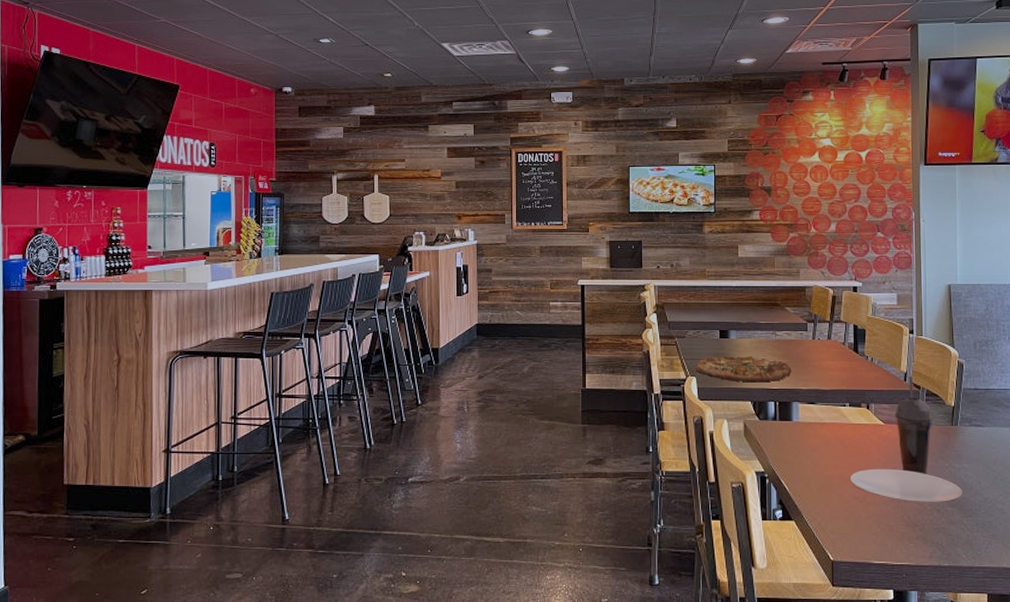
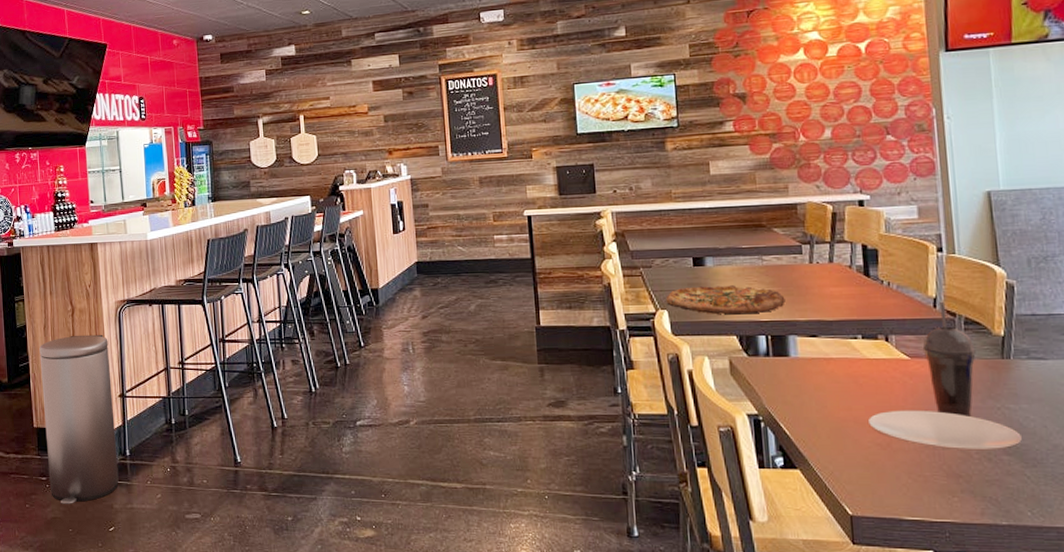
pedal bin: none [77,386,157,568] -> present [39,334,119,505]

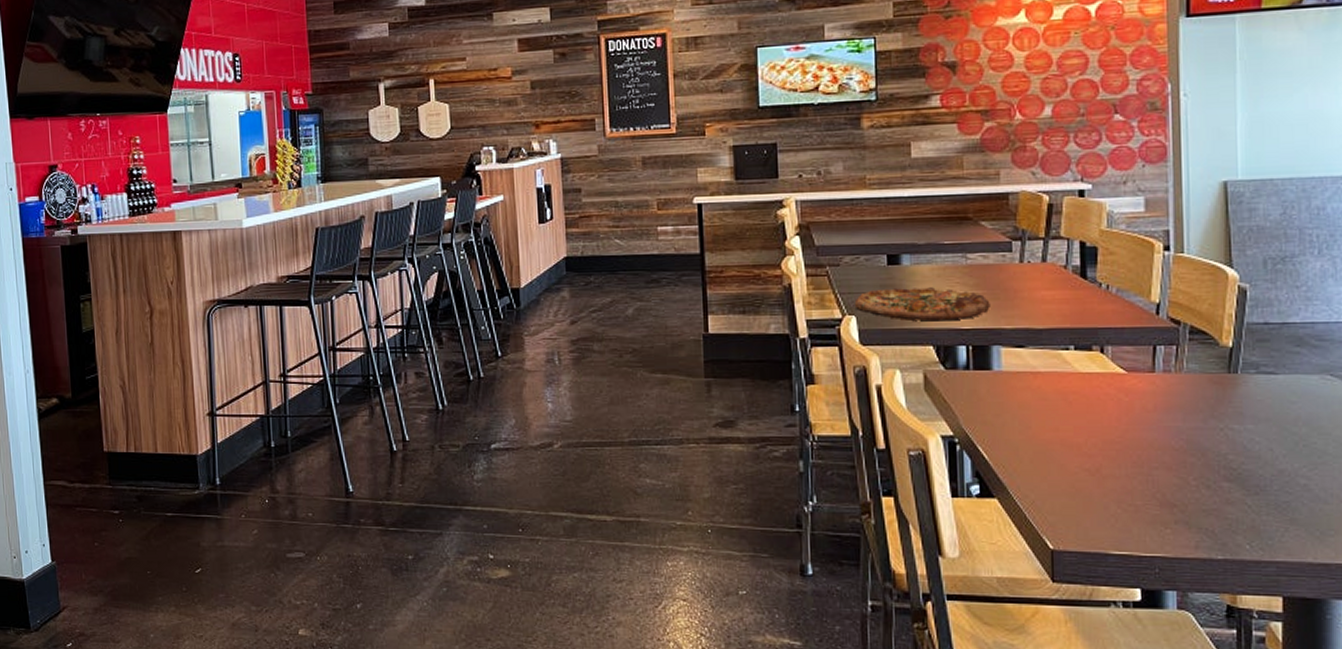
pedal bin: present [39,334,119,505] -> none [110,341,207,543]
plate: present [867,410,1022,452] -> none [1075,431,1244,478]
beverage cup: present [922,302,976,416] -> none [1141,309,1200,438]

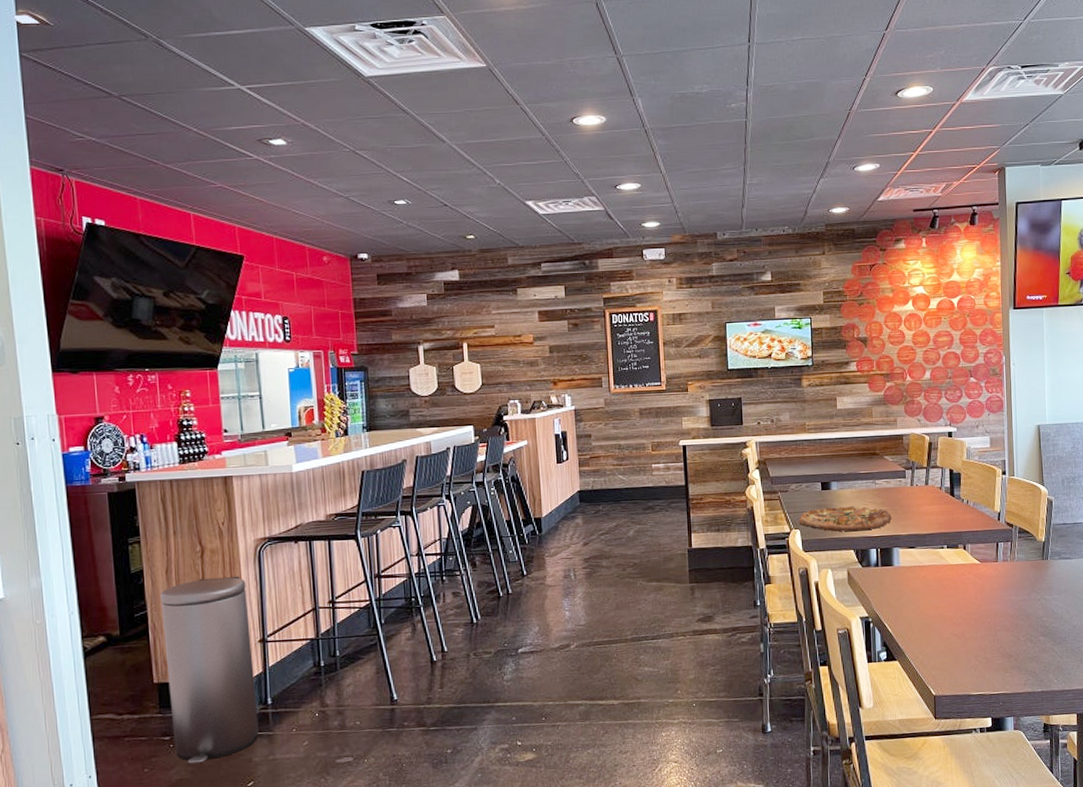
pedal bin: none [110,341,207,543] -> present [160,576,259,765]

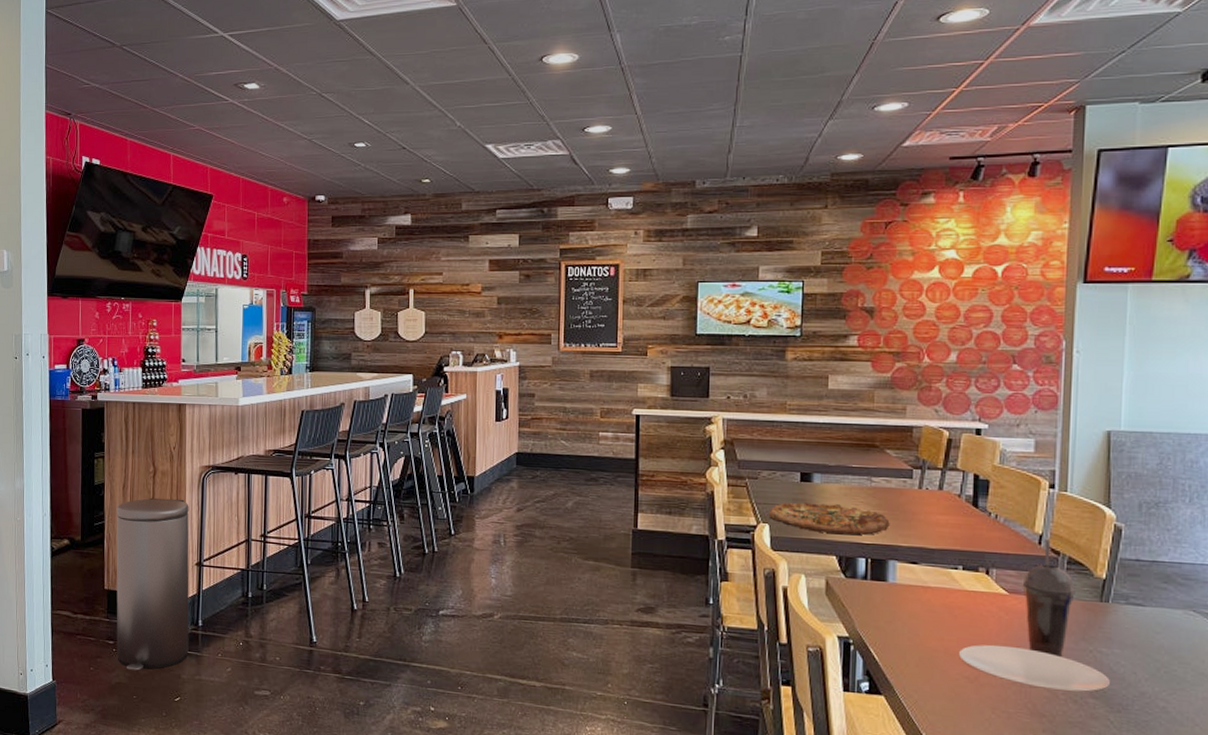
plate: none [949,604,1053,636] -> present [958,644,1110,694]
beverage cup: none [989,516,1025,608] -> present [1022,540,1075,657]

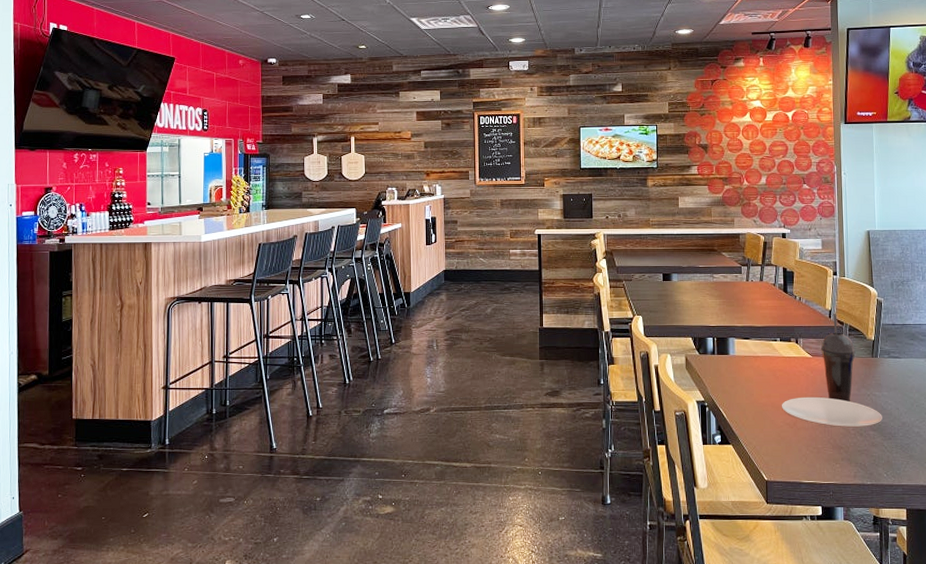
pedal bin: present [116,497,190,671] -> none [84,329,157,494]
pizza: present [768,502,890,535] -> none [641,297,728,321]

